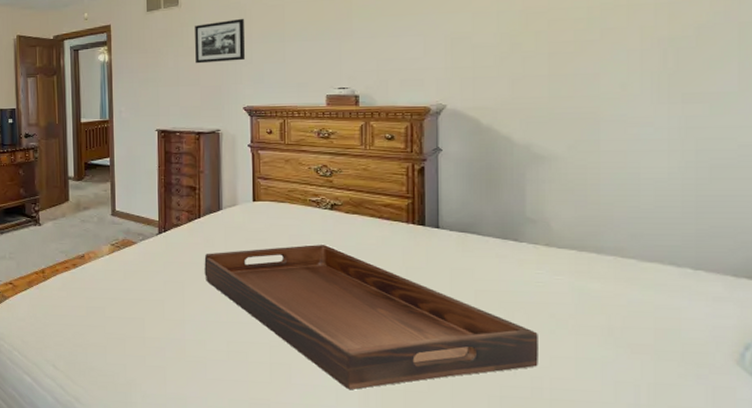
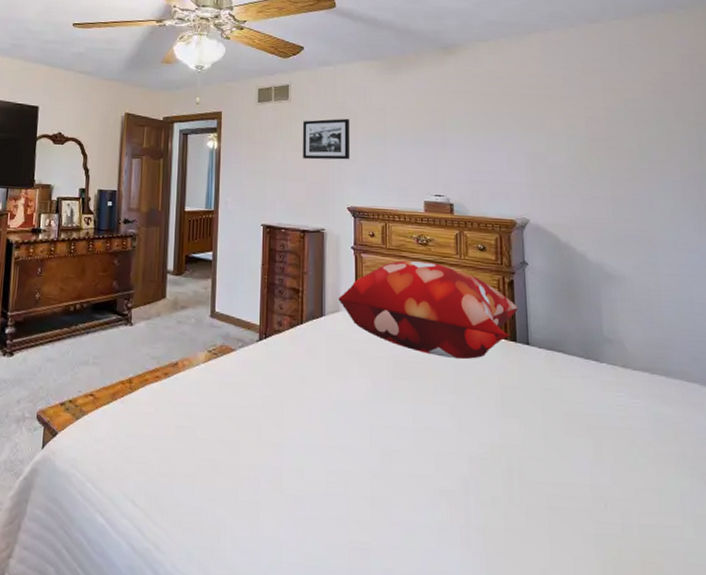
serving tray: present [204,245,538,390] -> none [305,358,626,530]
decorative pillow: none [235,153,428,244] -> present [338,260,518,360]

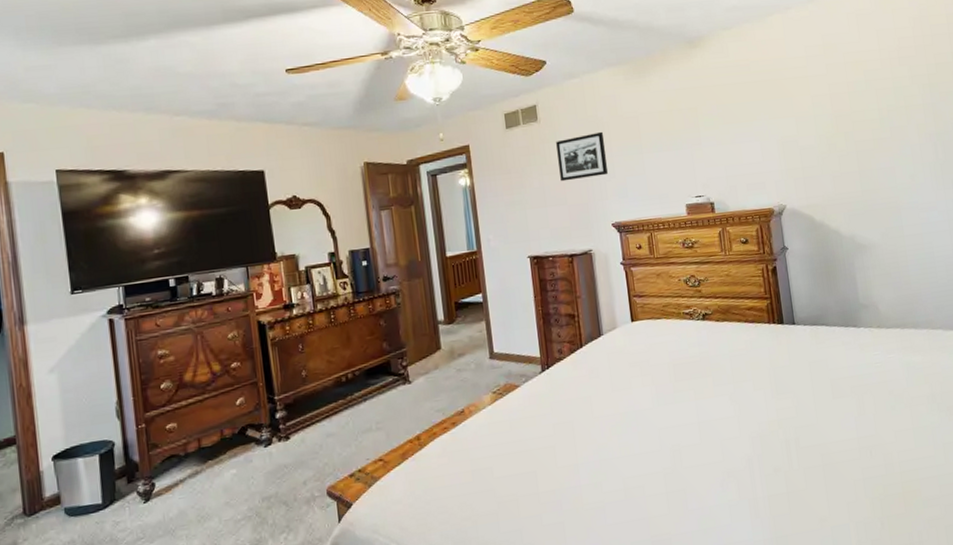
decorative pillow: present [338,260,518,360] -> none [614,263,782,352]

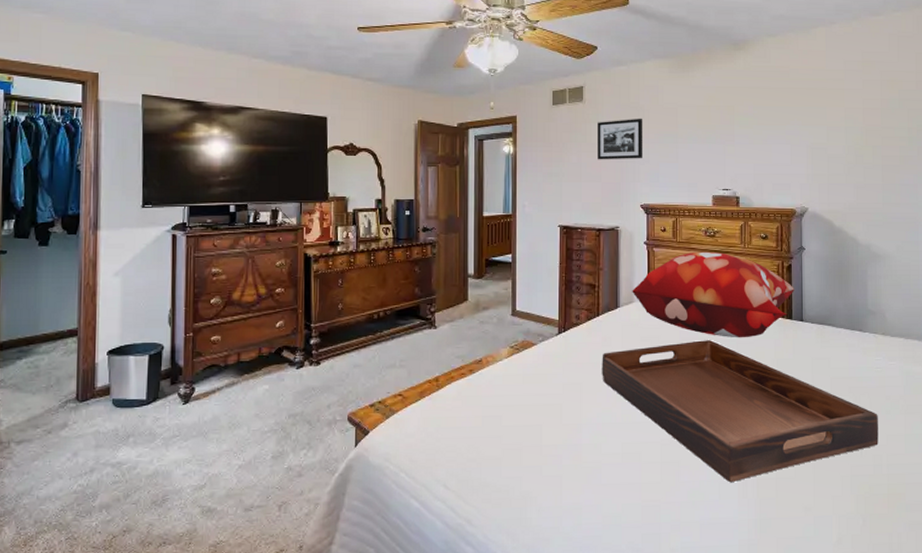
serving tray: none [590,357,887,504] -> present [602,340,879,483]
decorative pillow: none [614,263,782,352] -> present [632,251,794,338]

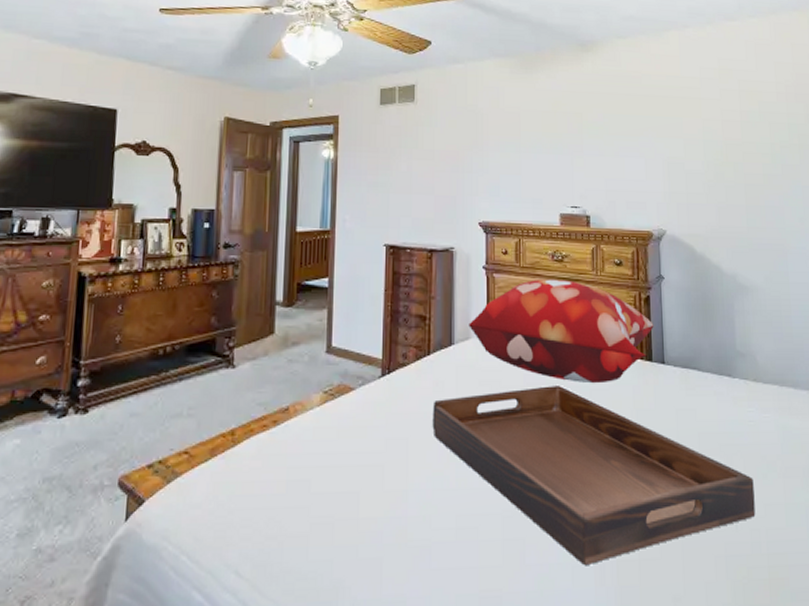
picture frame: present [598,118,642,160] -> none [430,122,481,170]

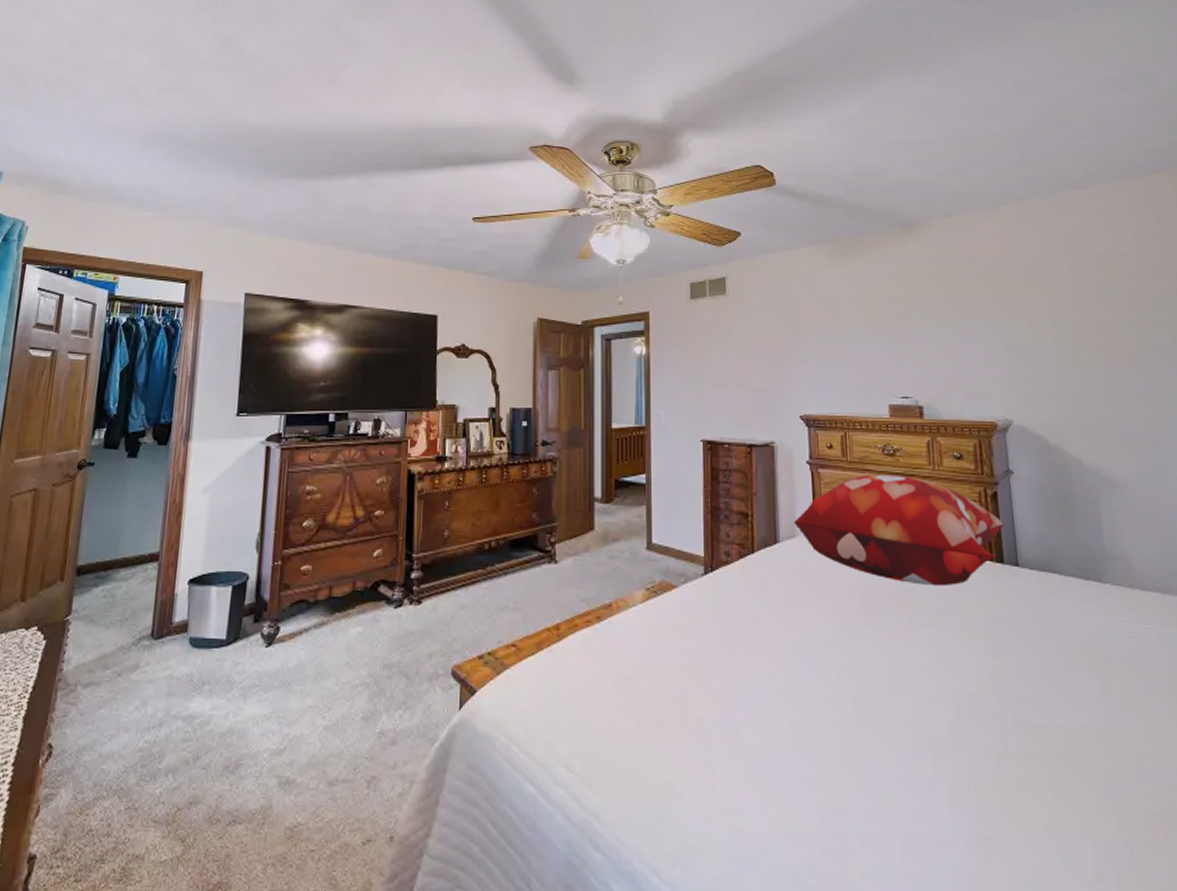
serving tray: present [432,386,756,566] -> none [759,588,1140,784]

